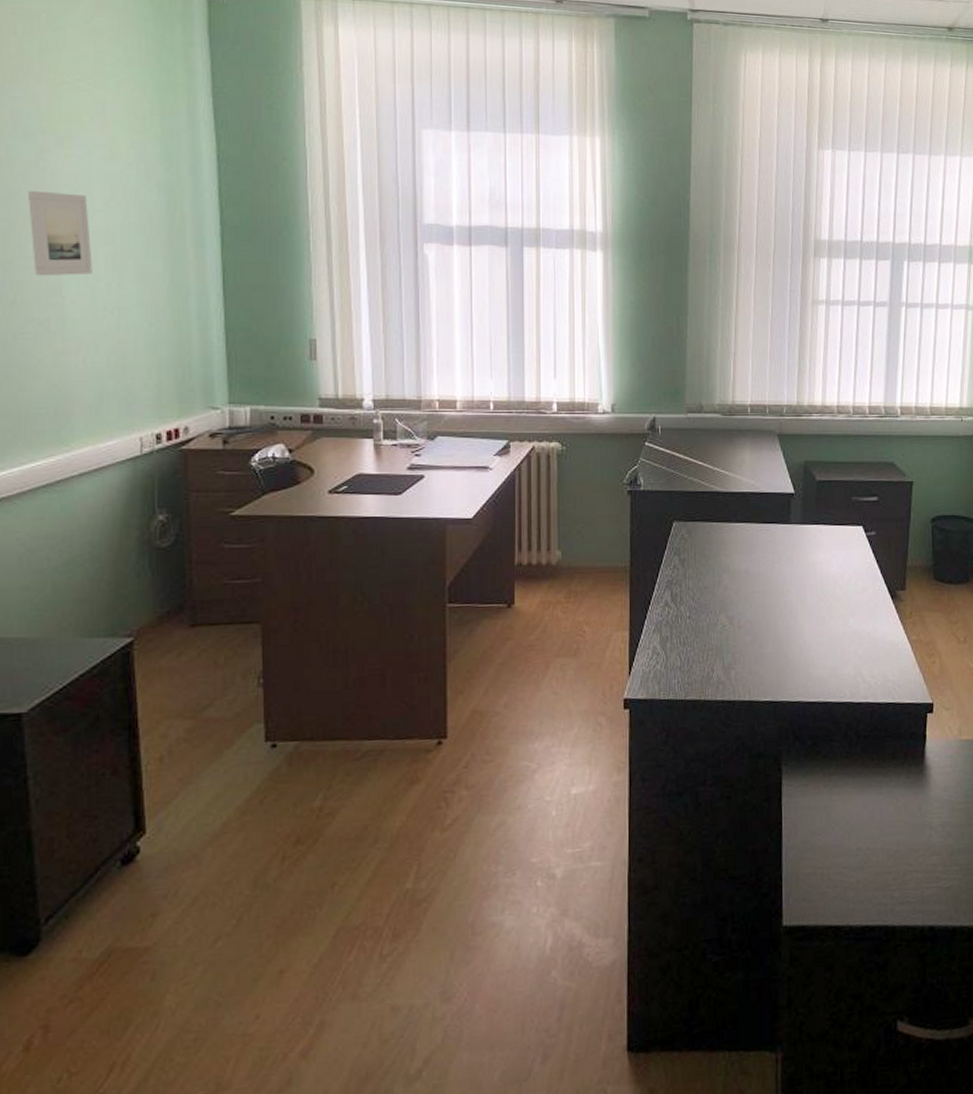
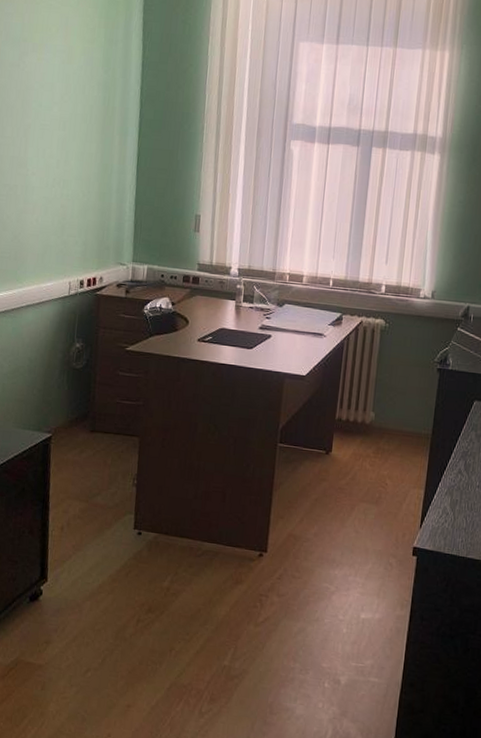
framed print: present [28,190,93,276] -> none [10,85,50,153]

